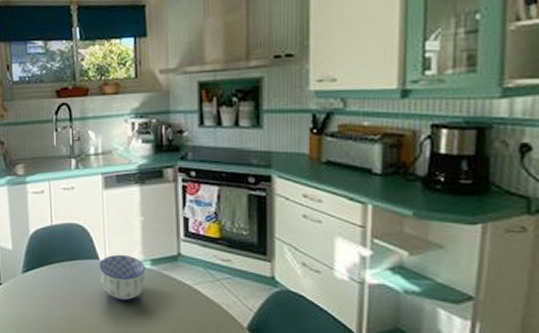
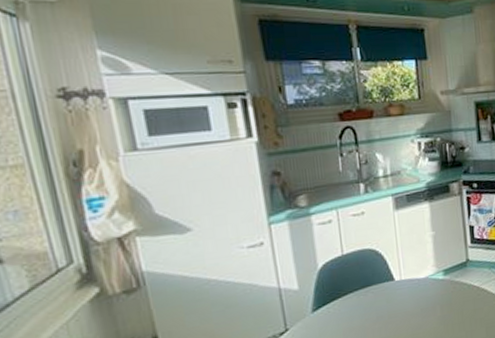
bowl: present [99,254,145,301] -> none [394,270,440,316]

